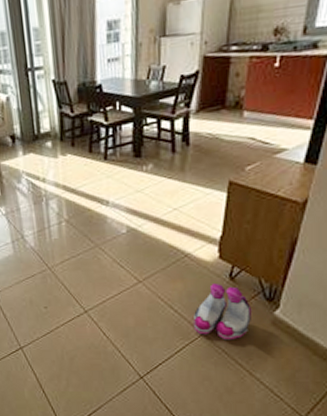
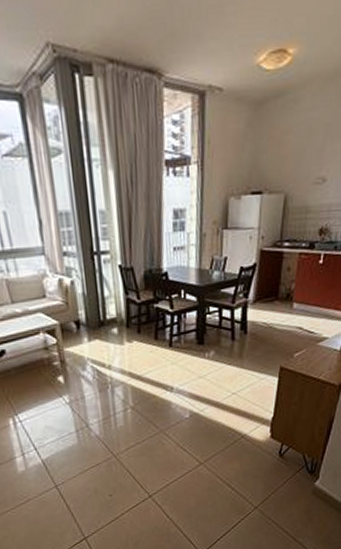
boots: present [193,284,253,340] -> none [247,461,297,512]

